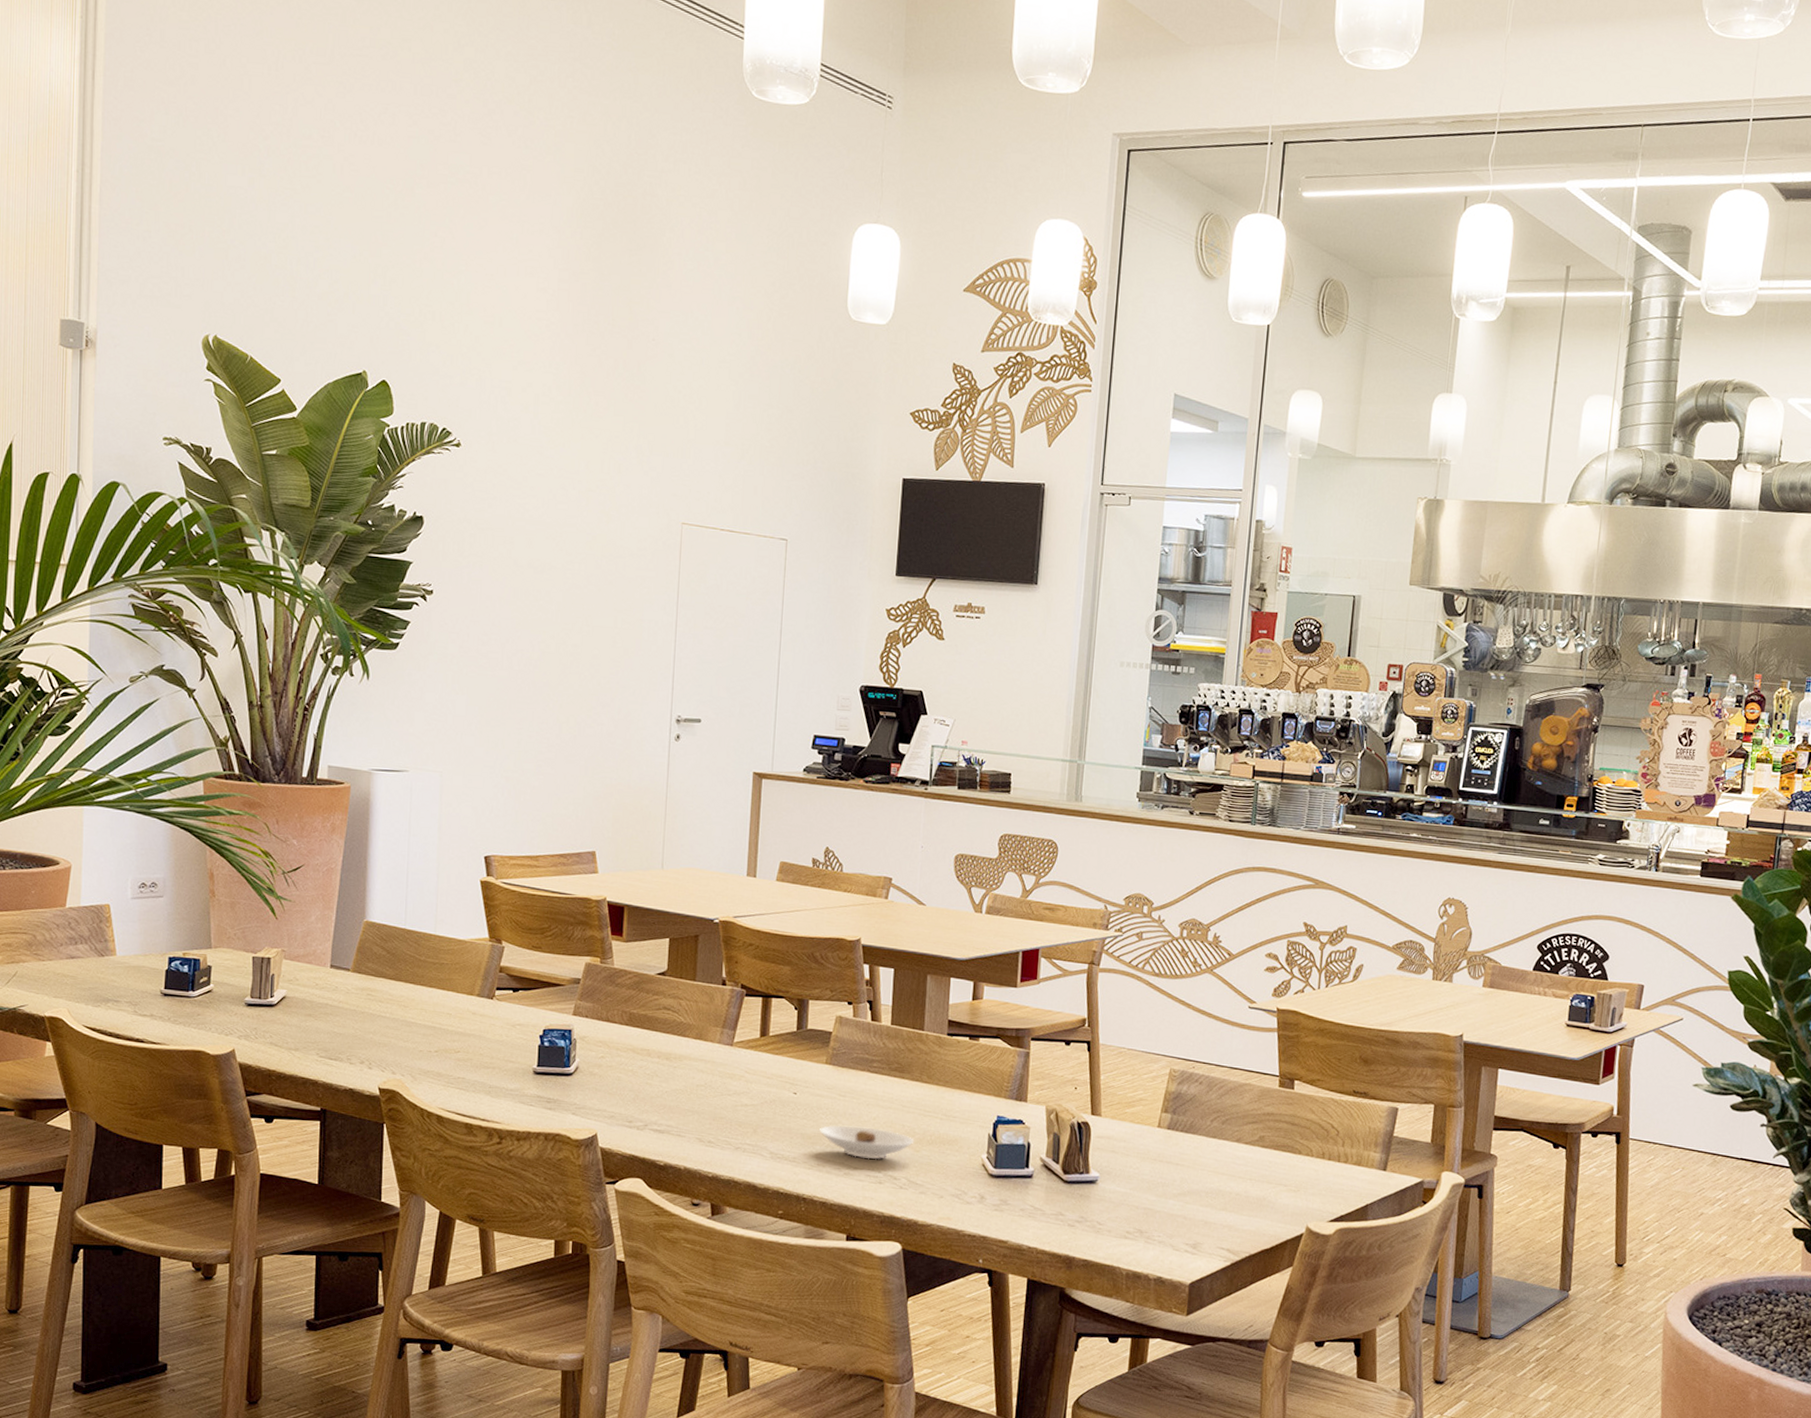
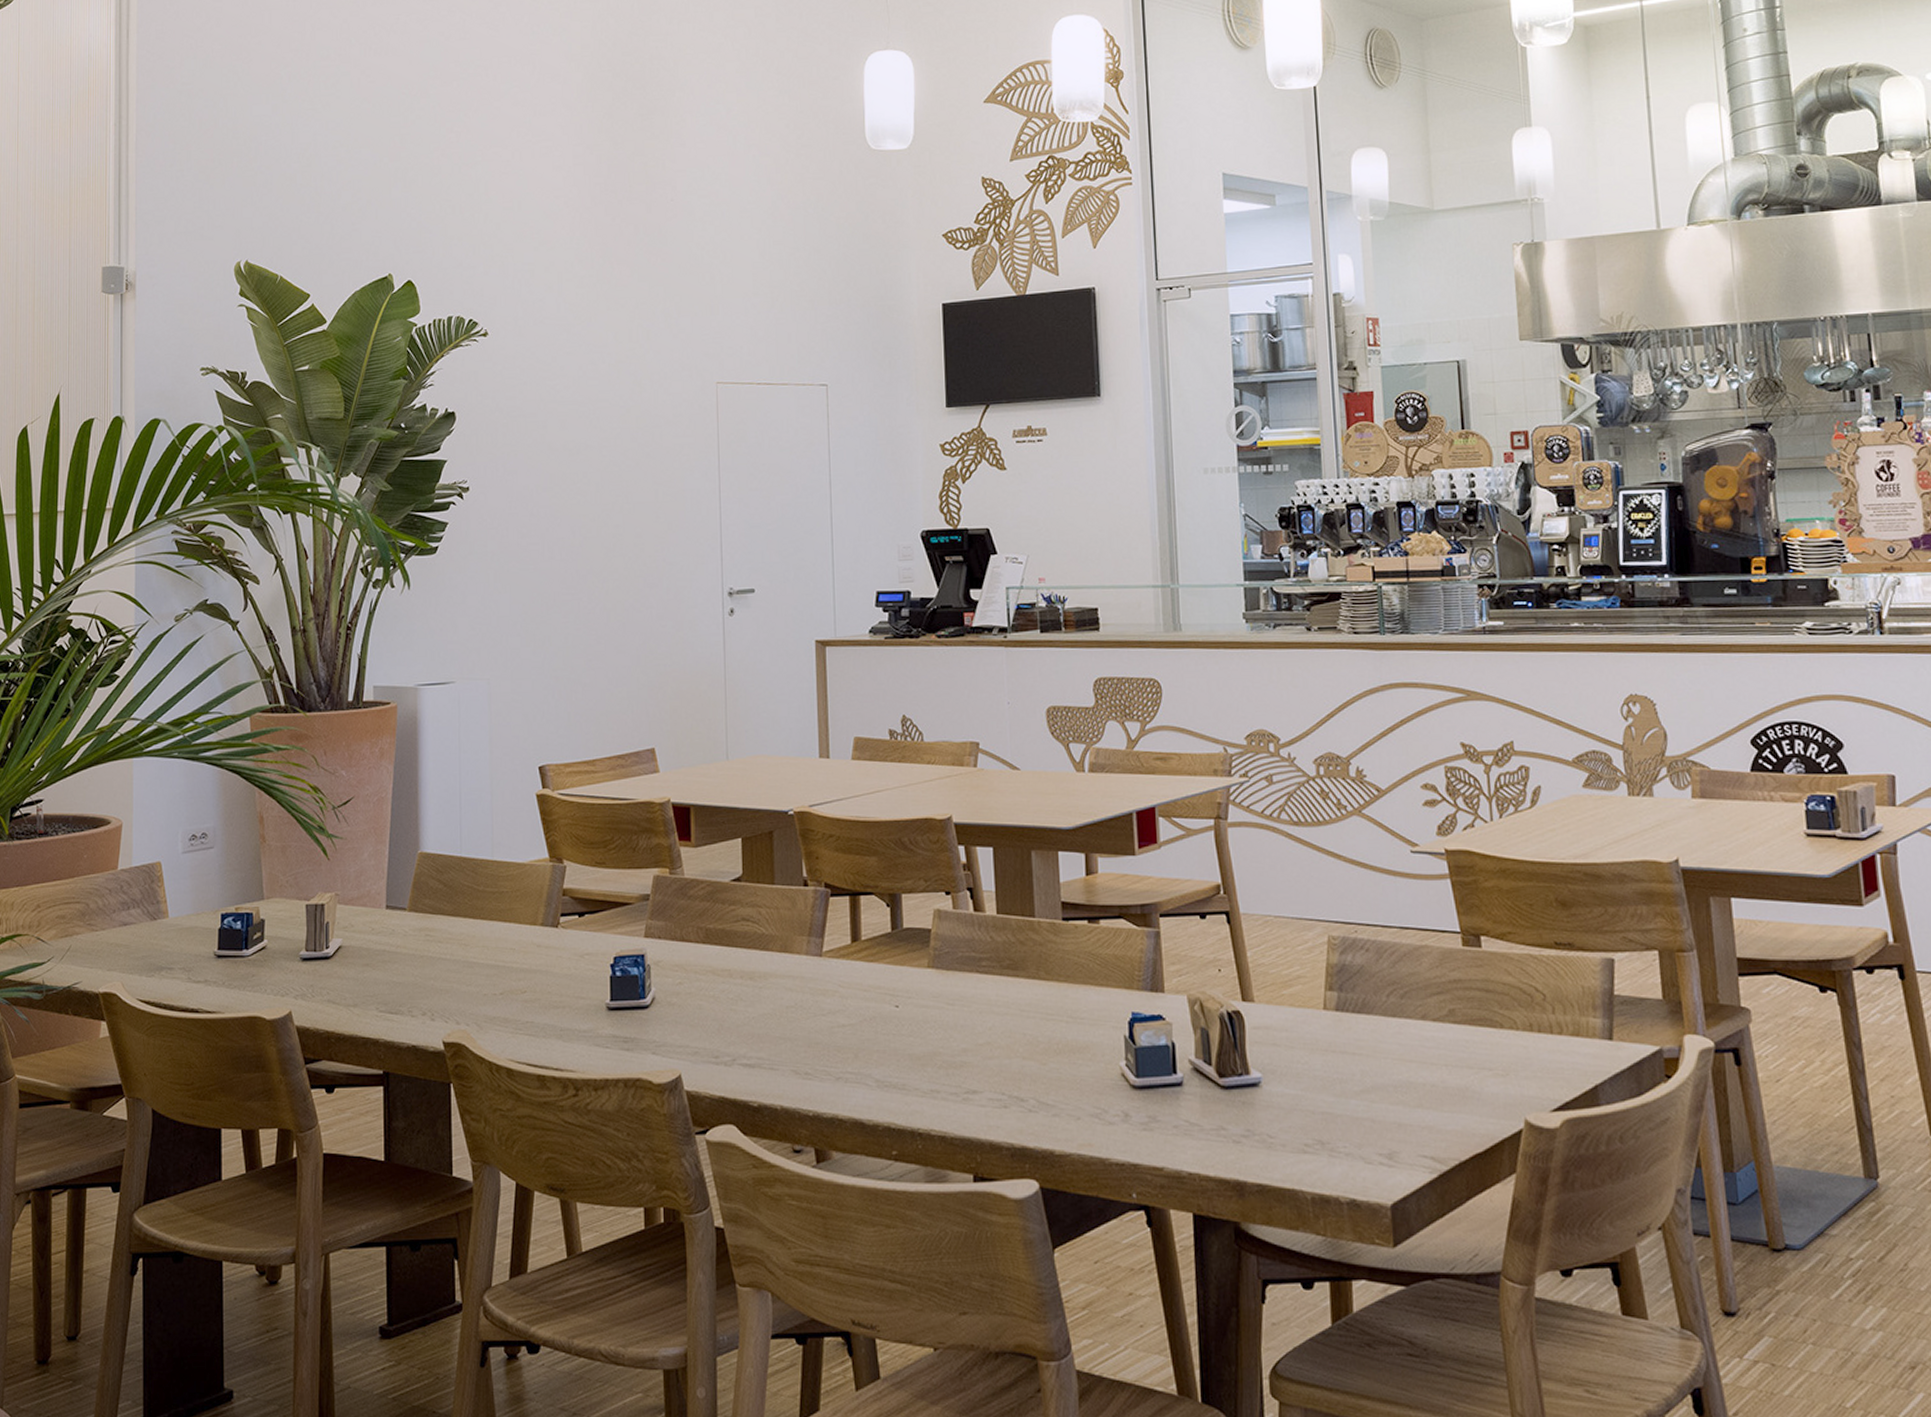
saucer: present [820,1125,915,1160] -> none [929,1040,1039,1079]

